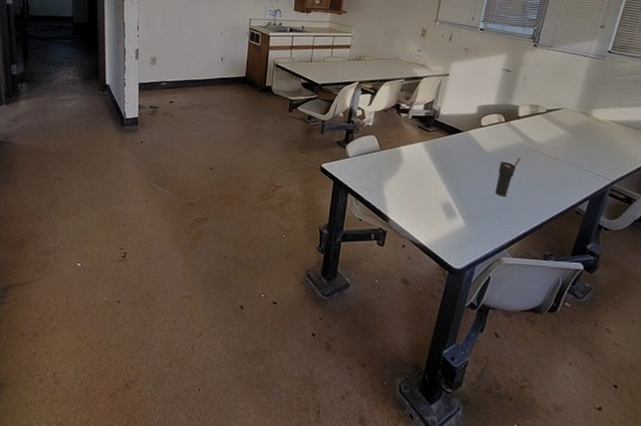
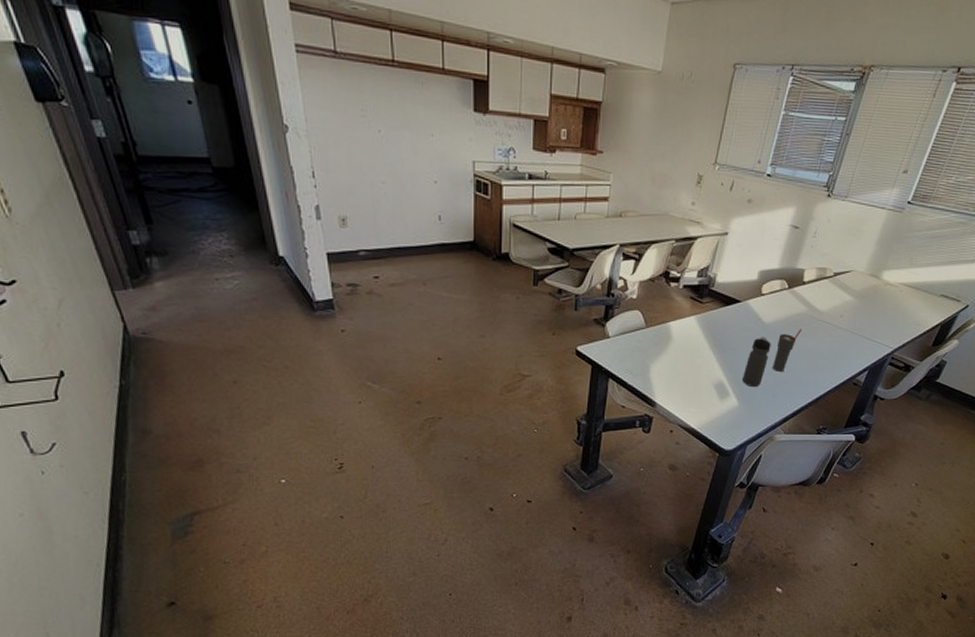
water bottle: none [468,163,493,210] -> present [742,337,771,388]

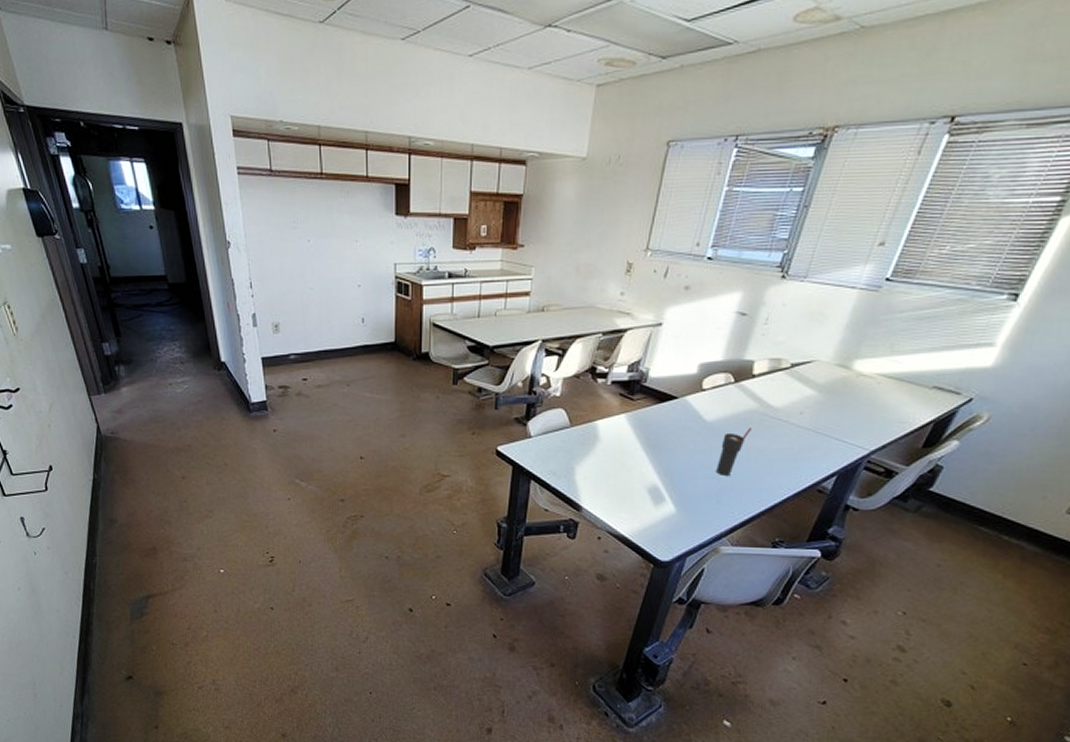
water bottle: present [742,337,771,388] -> none [680,436,714,493]

